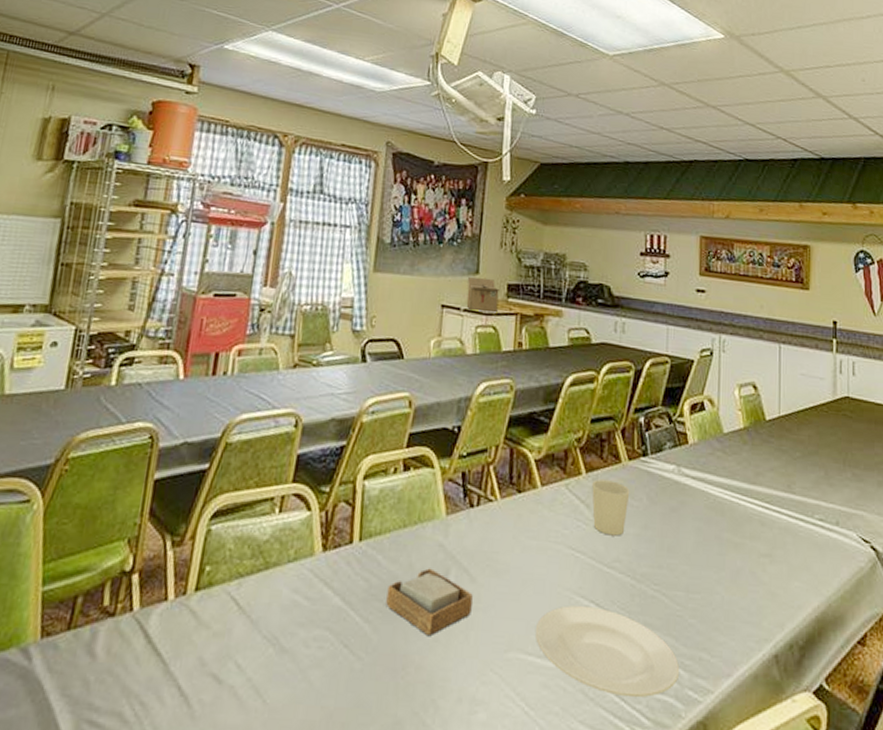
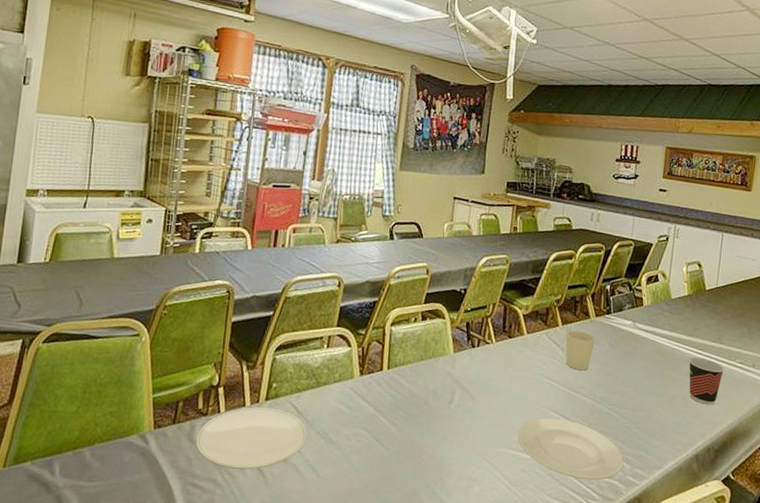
plate: none [97,600,251,696] -> present [196,406,307,470]
napkin holder: present [386,568,474,637] -> none [407,389,473,436]
cardboard box: present [466,277,501,313] -> none [473,176,502,204]
cup: none [753,512,801,581] -> present [688,357,725,405]

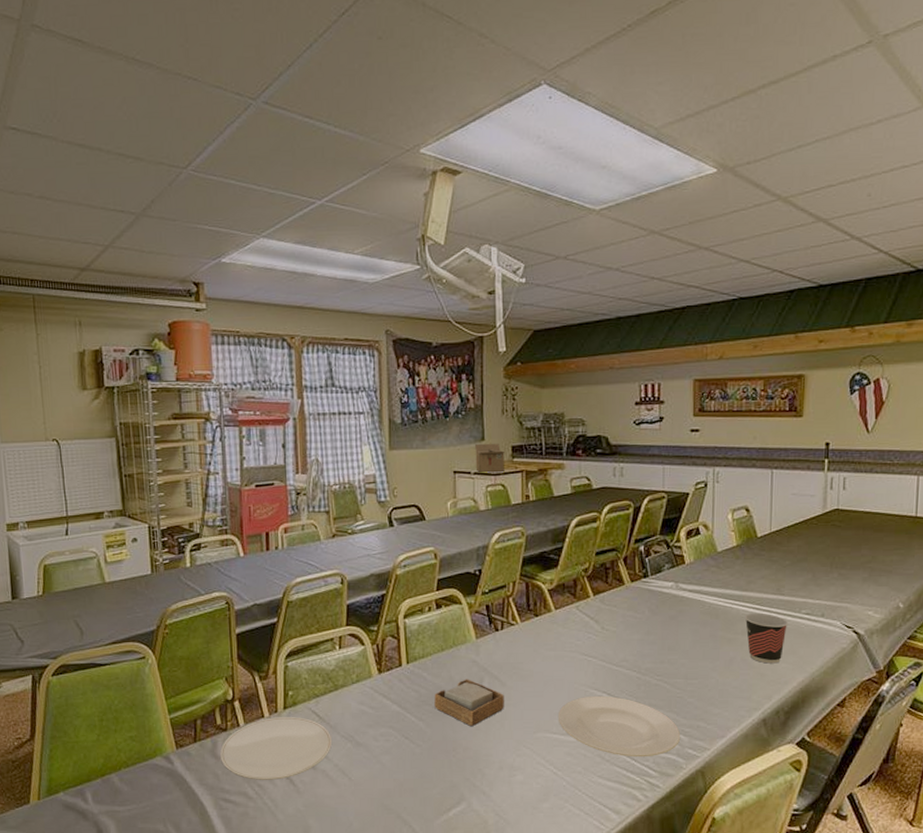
napkin holder: none [407,389,473,436] -> present [434,679,505,727]
cardboard box: none [473,176,502,204] -> present [475,444,506,473]
dixie cup: present [565,330,596,371] -> none [599,600,633,642]

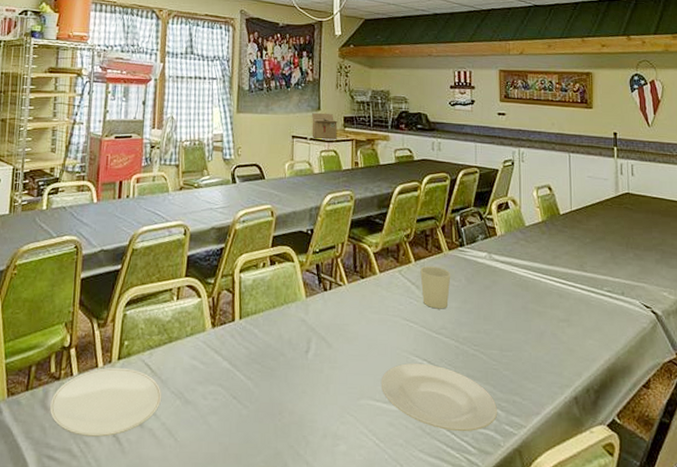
napkin holder: present [434,679,505,727] -> none [263,338,331,389]
dixie cup: none [599,600,633,642] -> present [420,266,451,309]
cup: present [744,613,789,664] -> none [552,287,593,340]

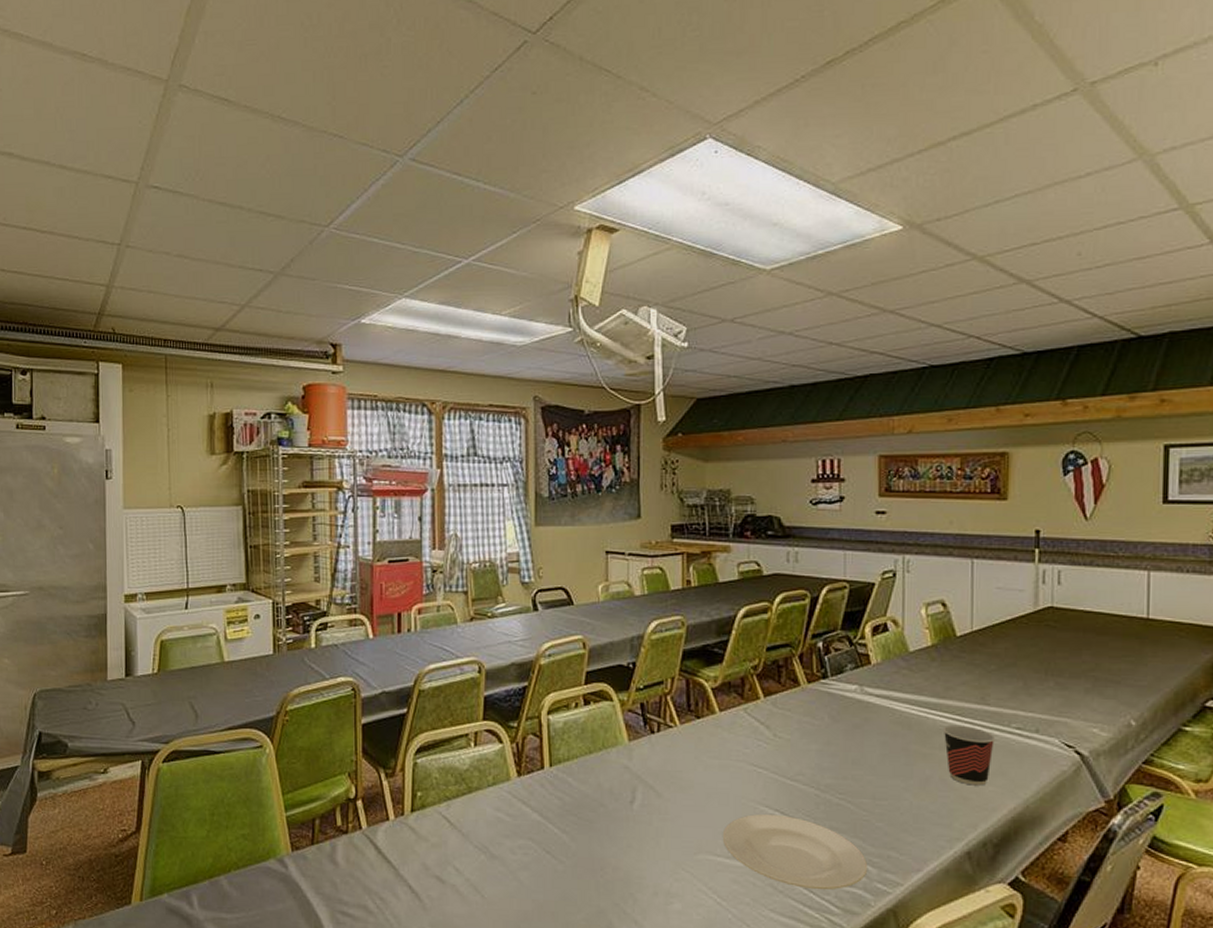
plate: present [50,367,162,437] -> none [340,820,464,893]
cardboard box: present [312,113,339,140] -> none [630,522,664,554]
dixie cup: present [420,266,451,309] -> none [771,703,811,753]
cup: none [552,287,593,340] -> present [942,724,996,786]

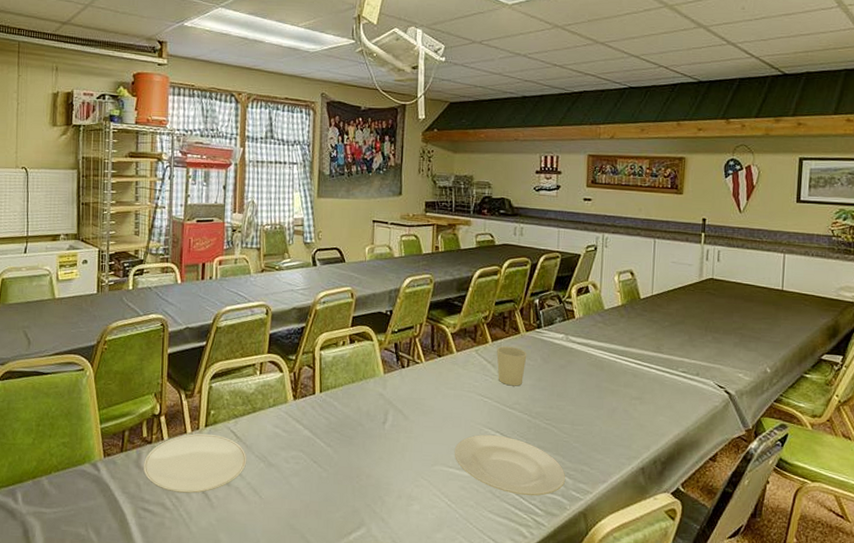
plate: none [340,820,464,893] -> present [144,433,247,493]
dixie cup: none [771,703,811,753] -> present [496,346,527,386]
cup: present [942,724,996,786] -> none [627,367,667,416]

